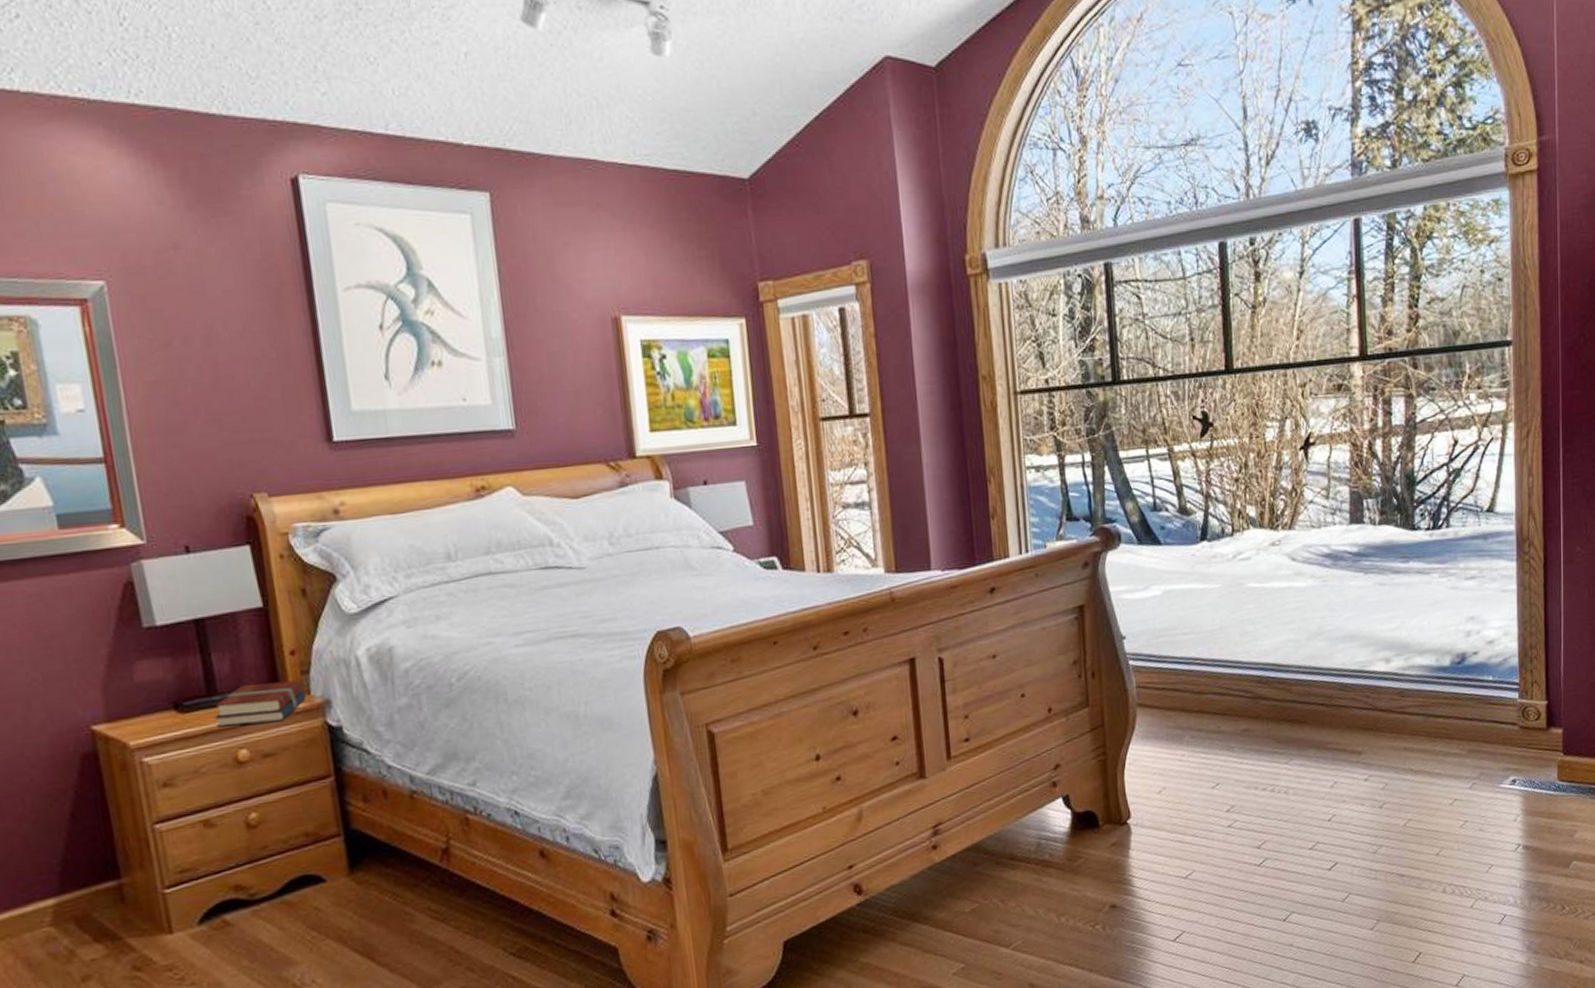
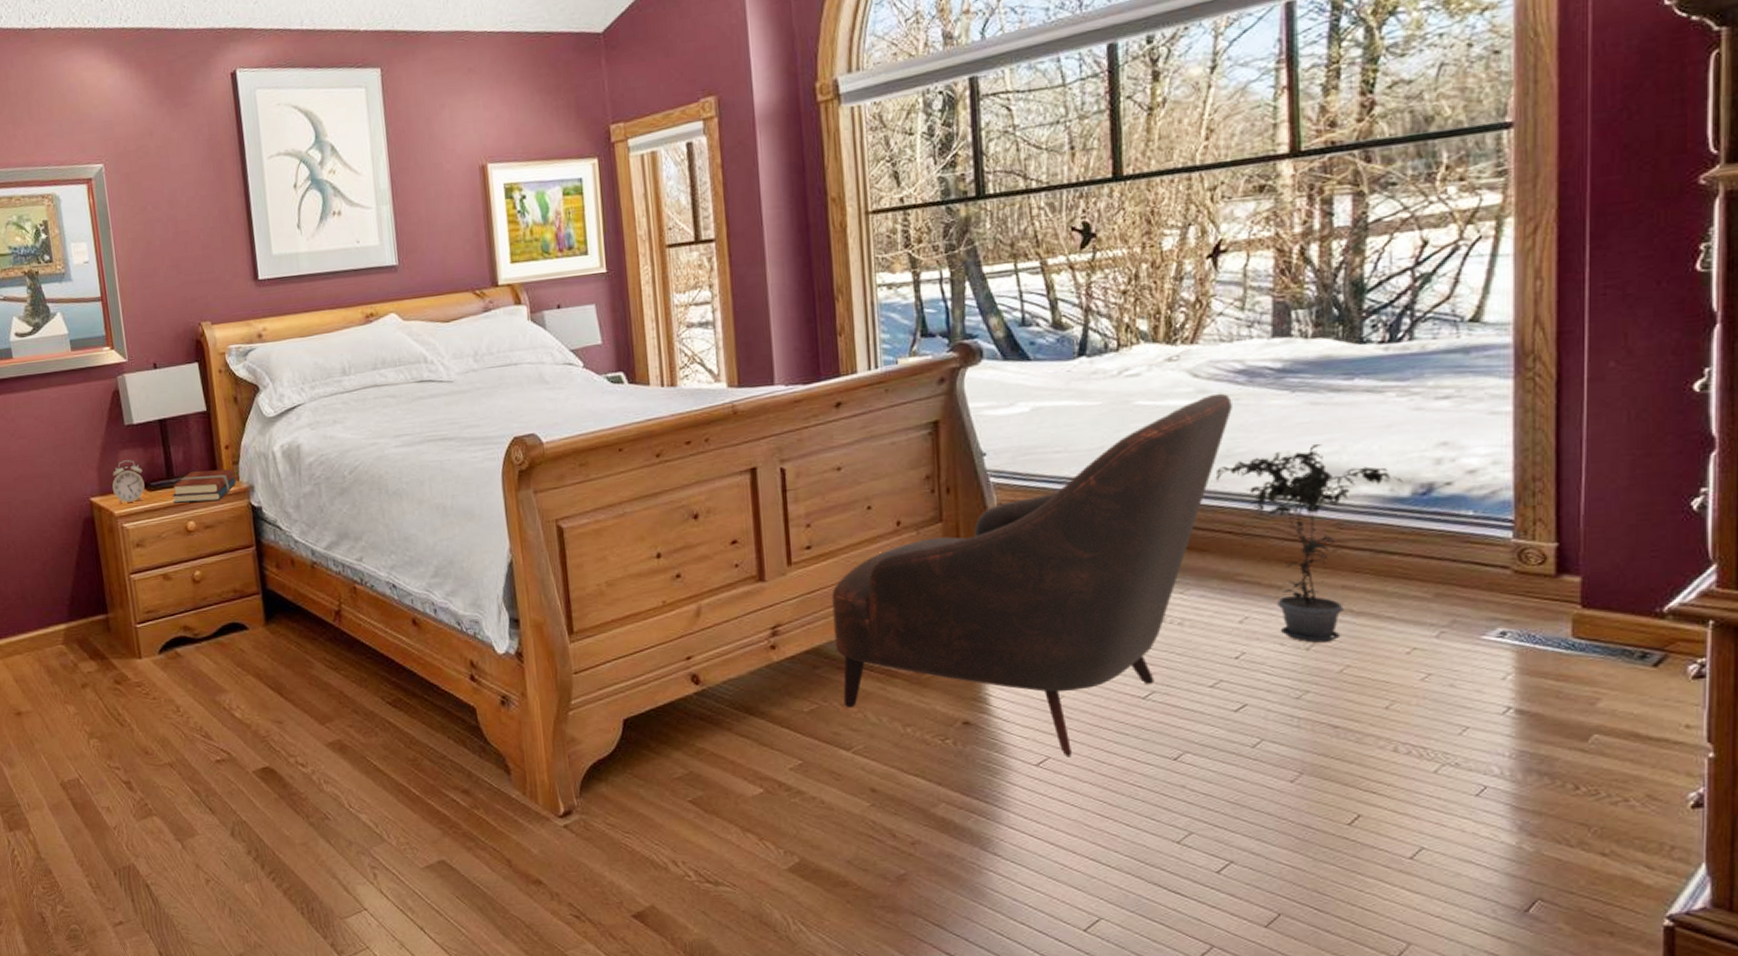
alarm clock: none [124,673,175,733] -> present [112,460,145,504]
armchair: none [990,575,1322,930] -> present [832,393,1232,758]
potted plant: none [1310,621,1444,802] -> present [1215,444,1402,643]

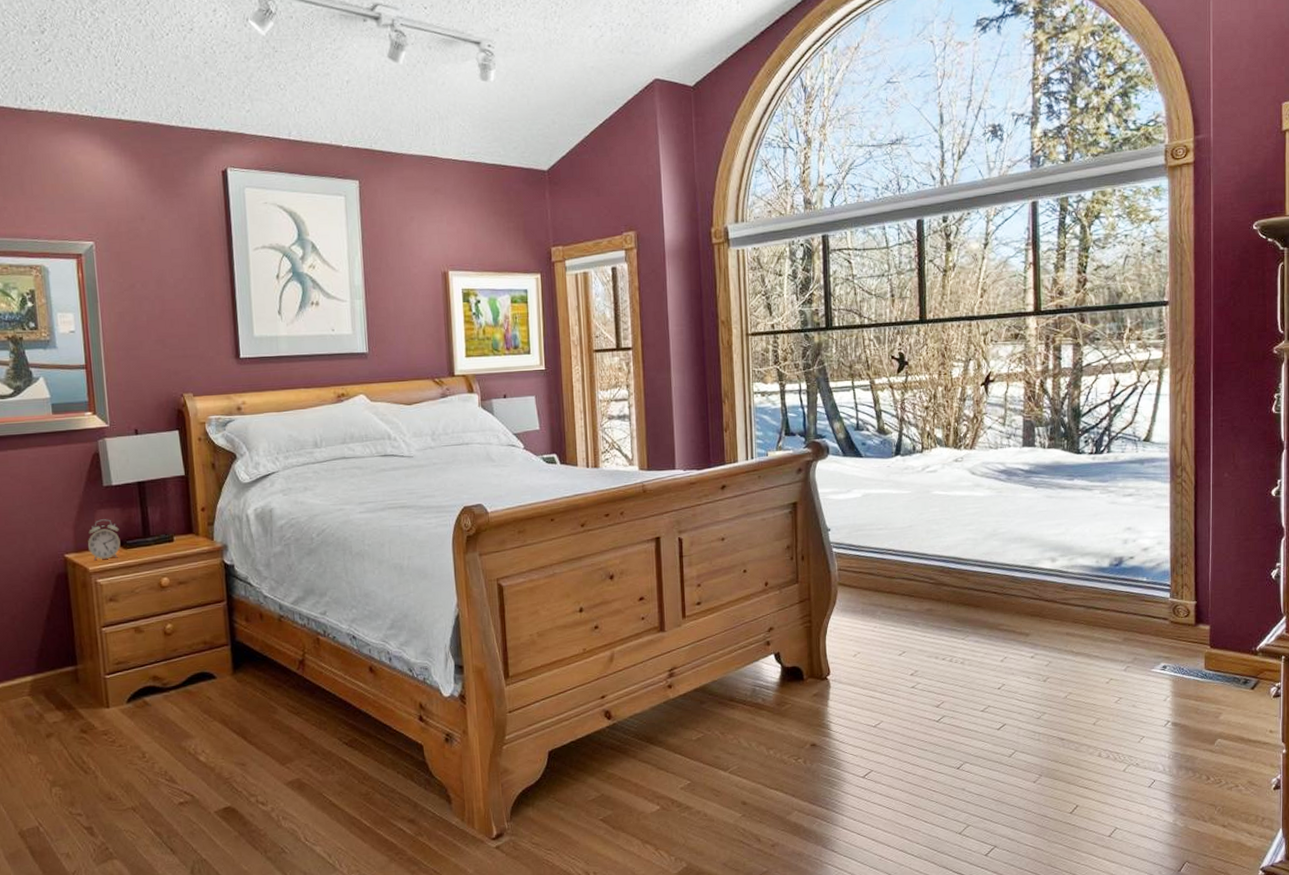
books: present [172,469,236,504] -> none [147,529,211,561]
armchair: present [832,393,1232,758] -> none [716,487,997,770]
potted plant: present [1215,444,1402,643] -> none [986,527,1104,676]

